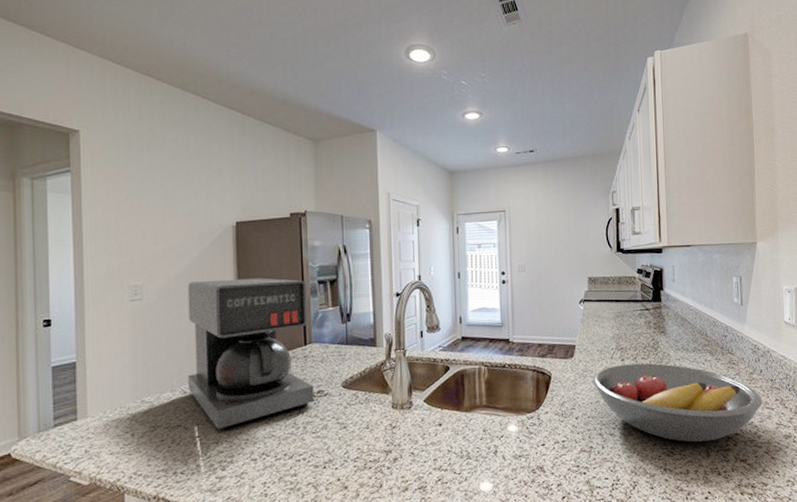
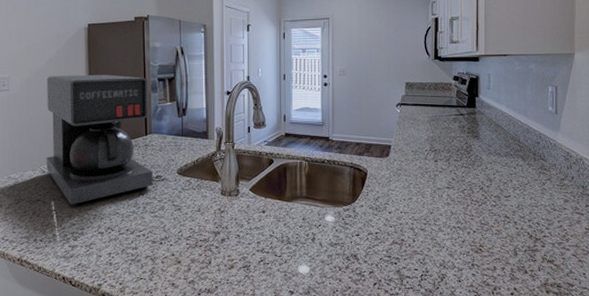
fruit bowl: present [592,363,763,443] -> none [406,165,573,241]

